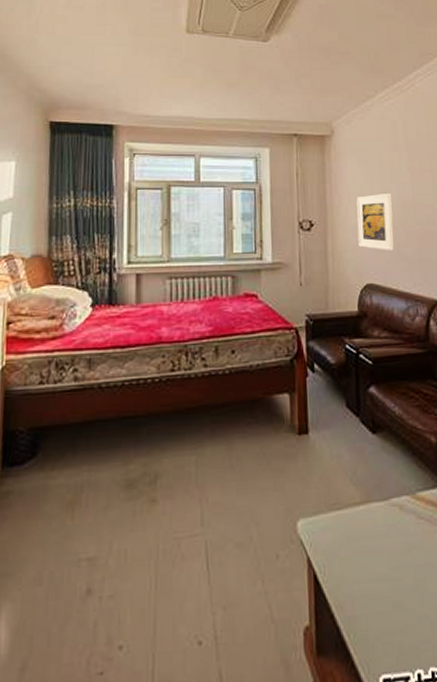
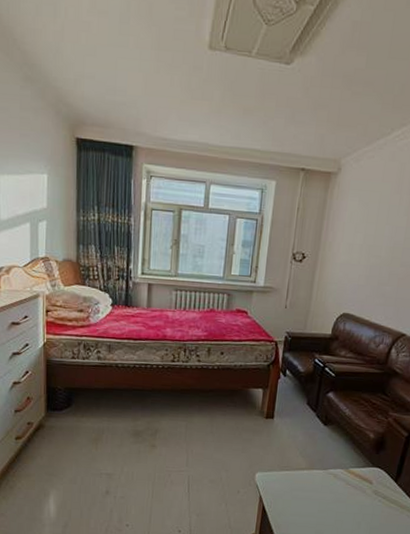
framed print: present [356,192,394,252] -> none [343,234,384,288]

